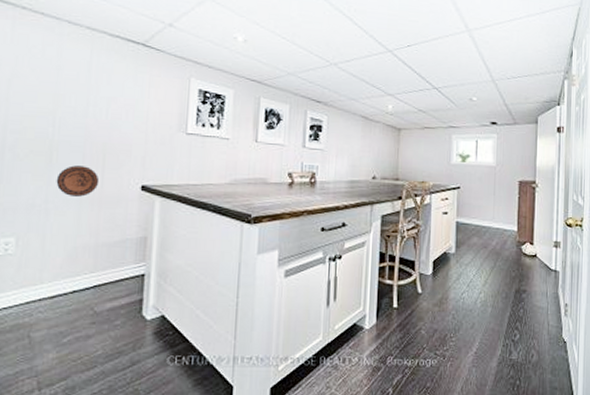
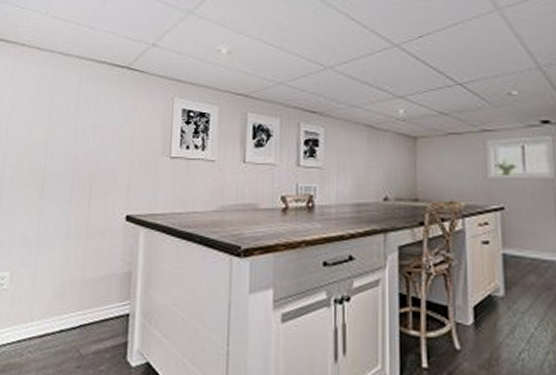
decorative plate: present [56,165,100,197] -> none [47,196,86,229]

